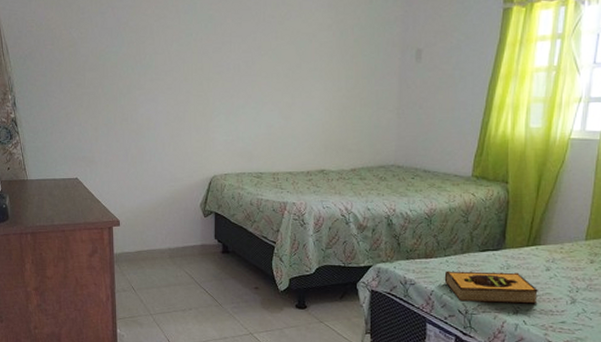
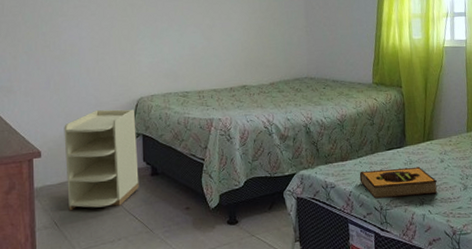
nightstand: none [140,184,210,278] -> present [64,109,139,211]

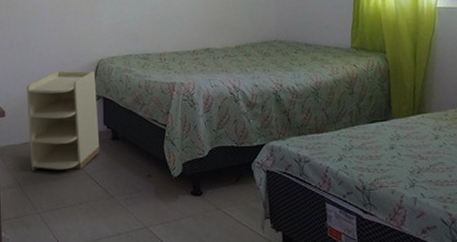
hardback book: present [359,166,438,199] -> none [337,142,432,177]

